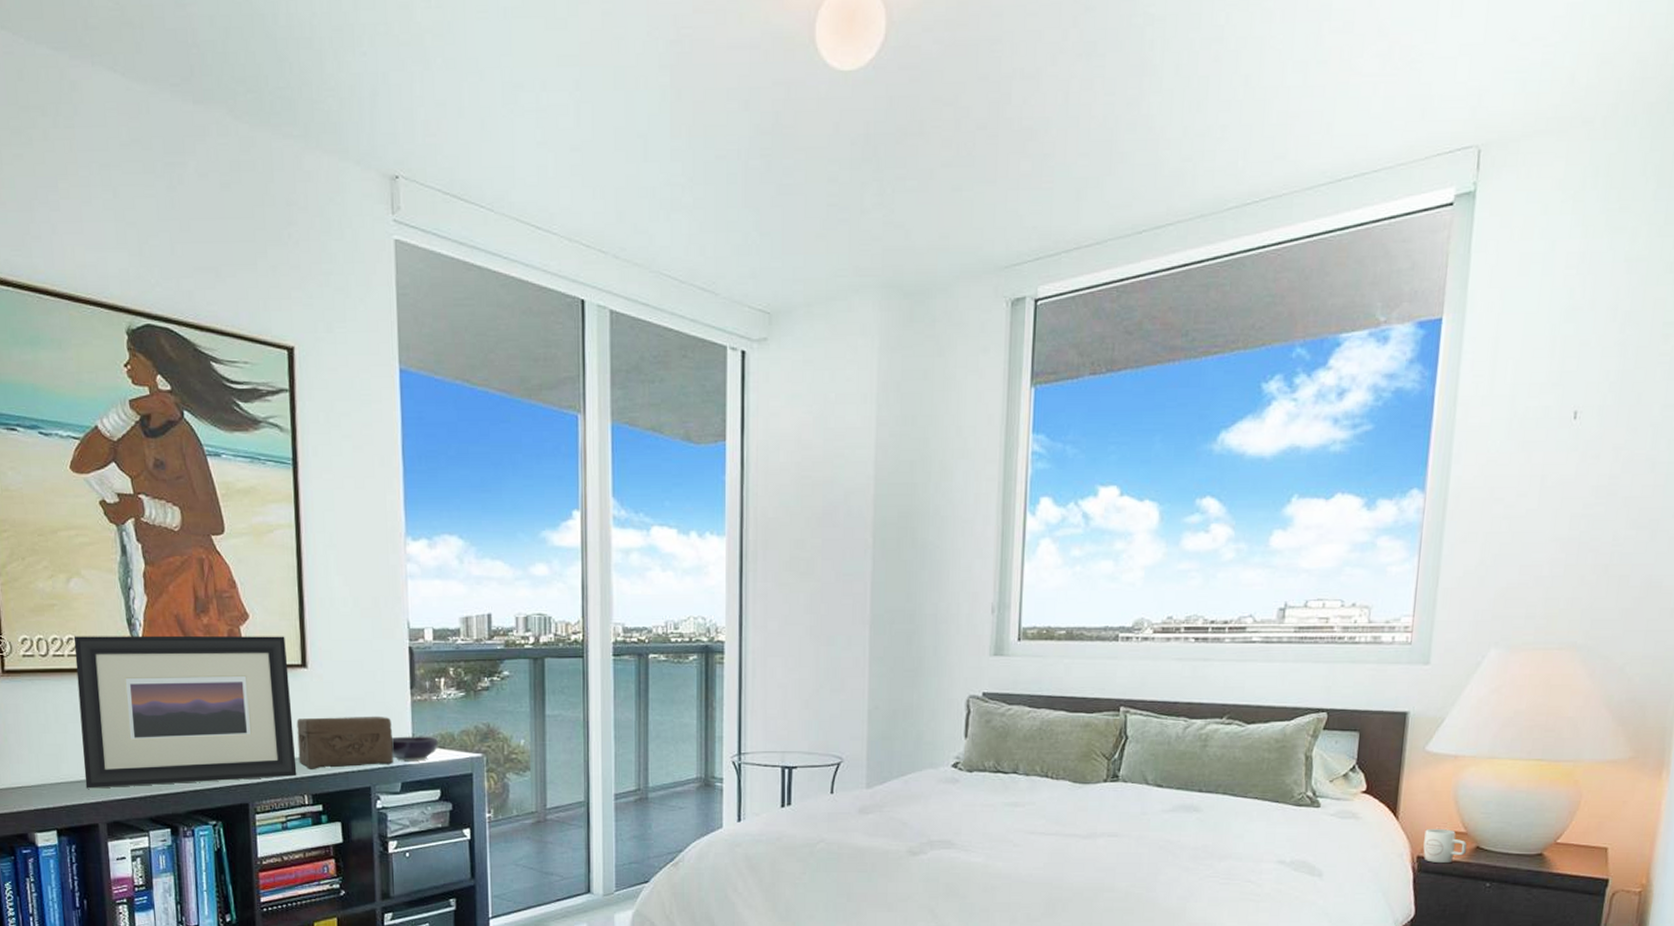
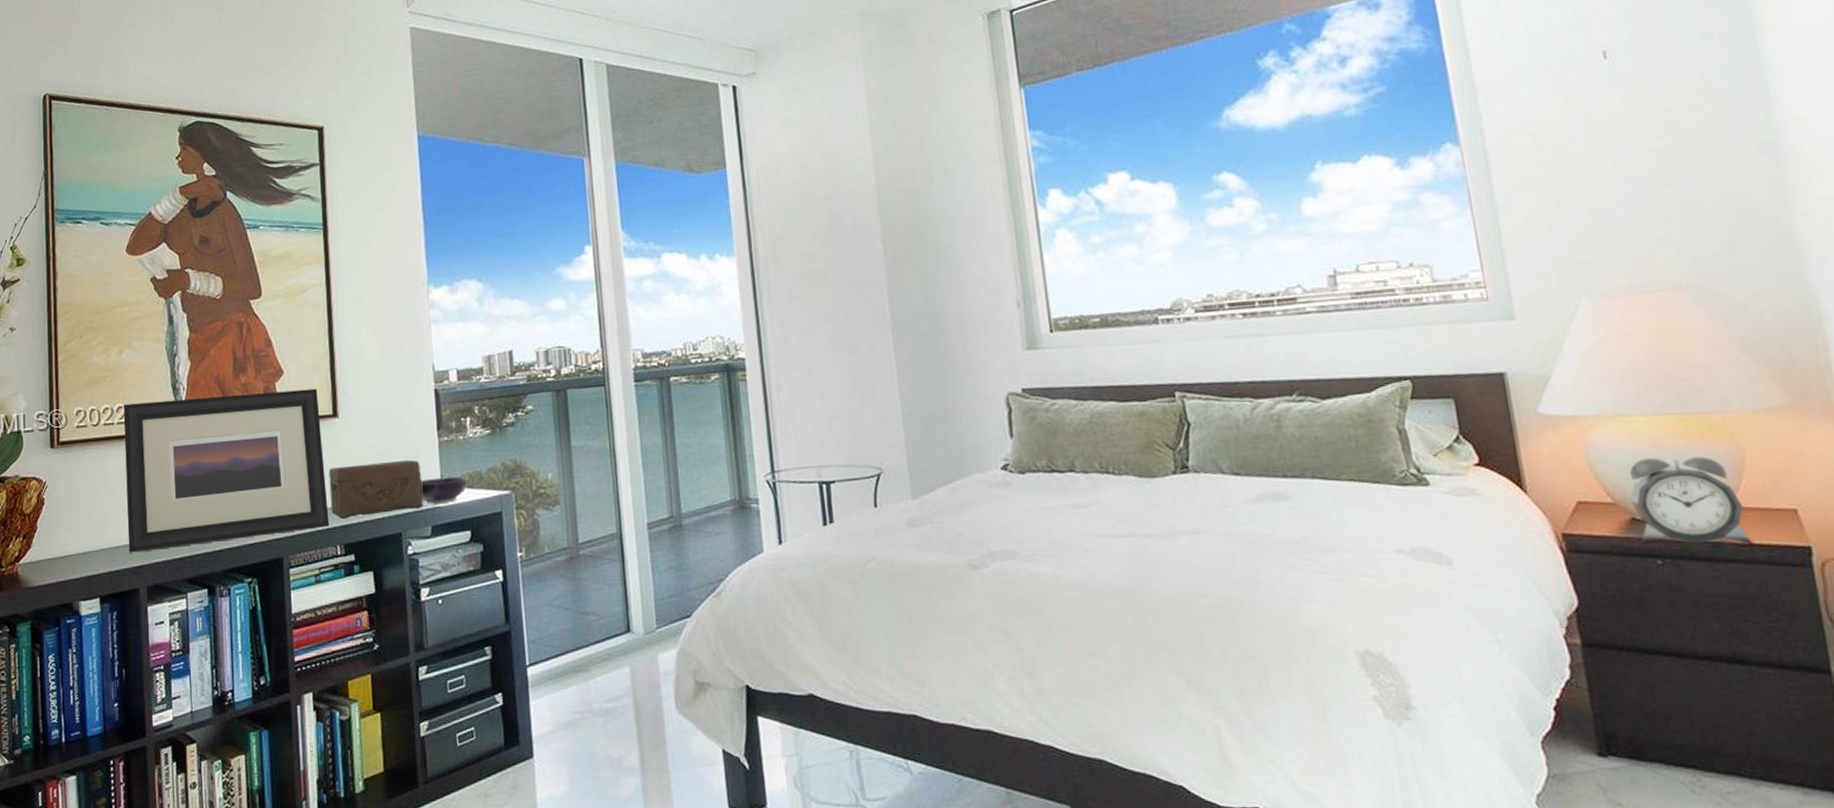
mug: present [1423,828,1467,864] -> none [1563,500,1622,541]
alarm clock: none [1478,796,1567,875] -> present [1629,456,1753,545]

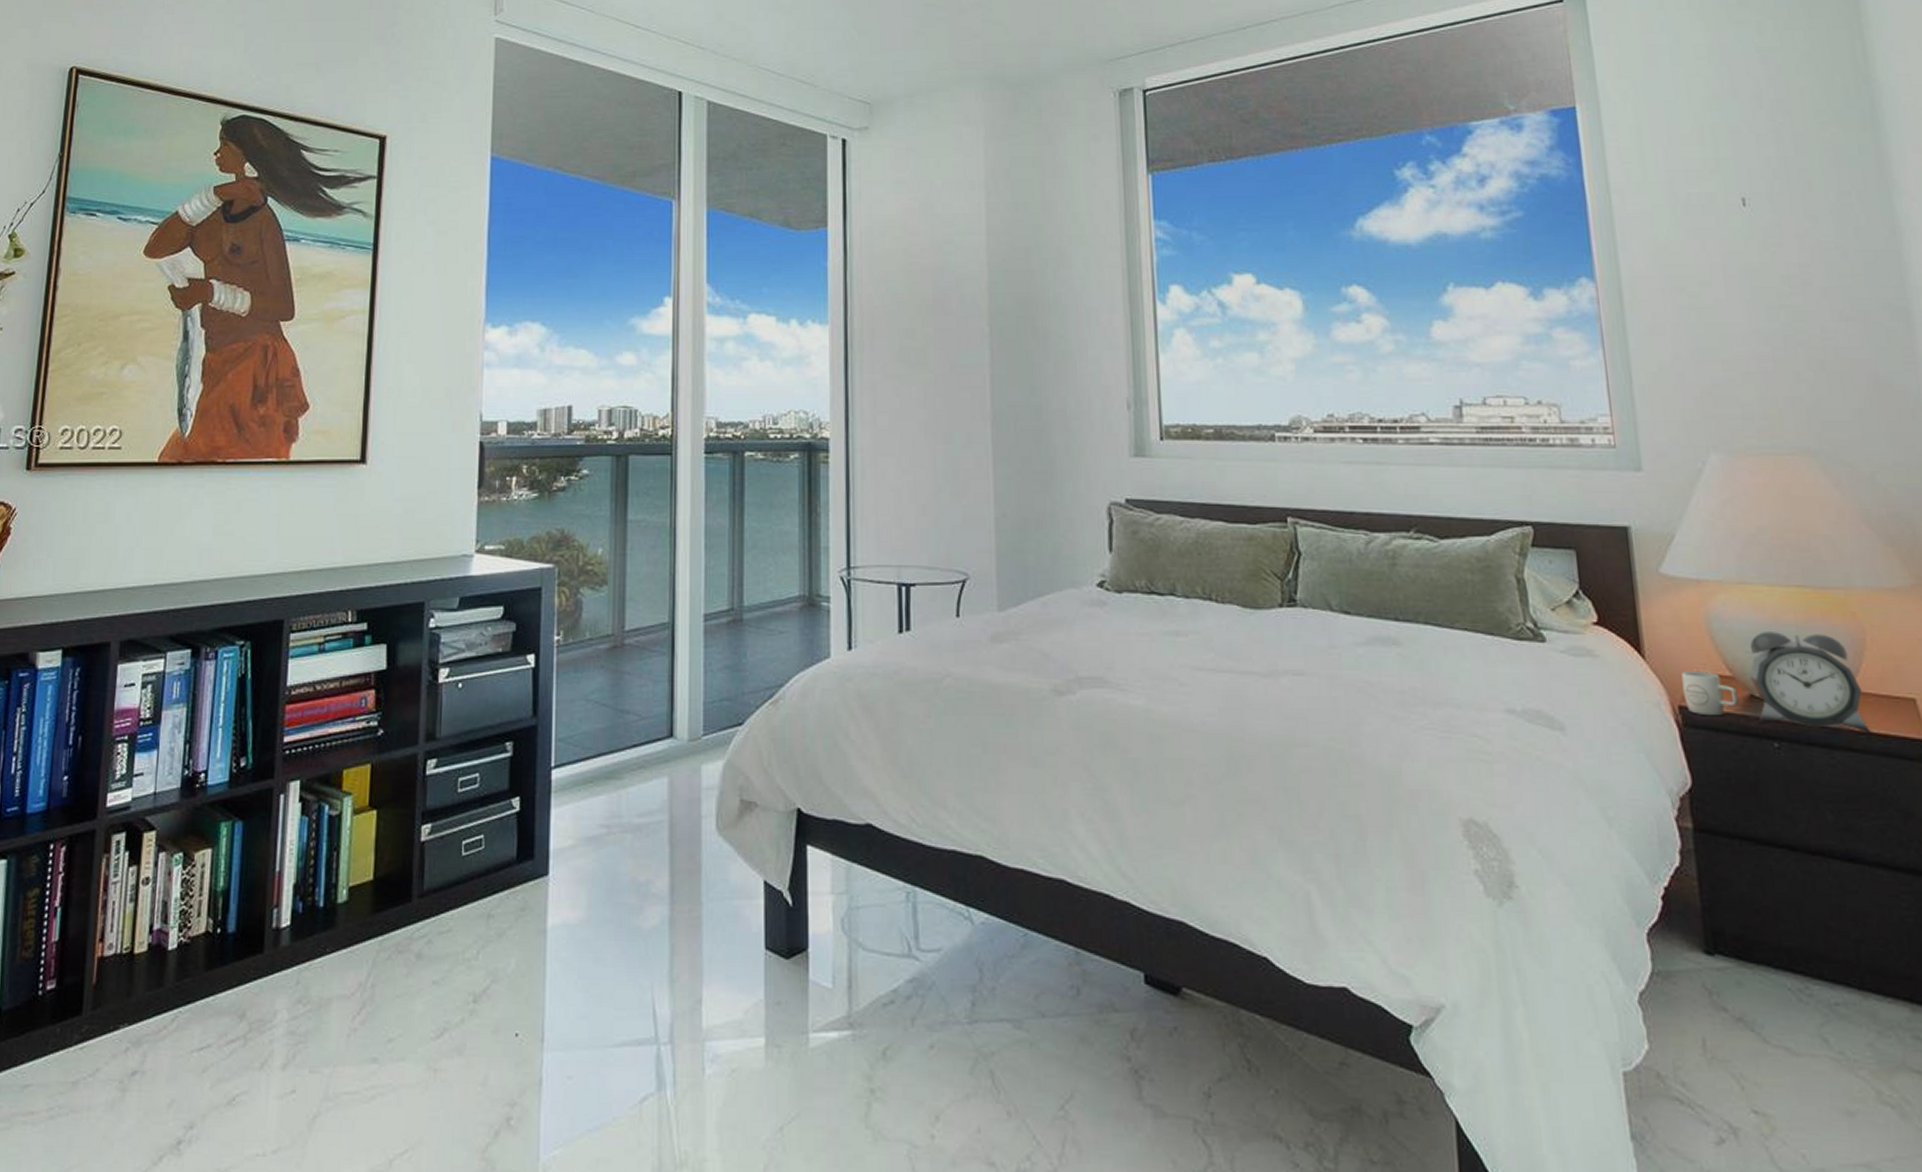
picture frame: present [123,388,330,553] -> none [103,427,346,600]
decorative box: present [328,459,423,520] -> none [346,519,454,582]
bowl: present [420,476,468,503] -> none [451,542,506,571]
mug: none [1563,500,1622,541] -> present [1681,670,1740,717]

